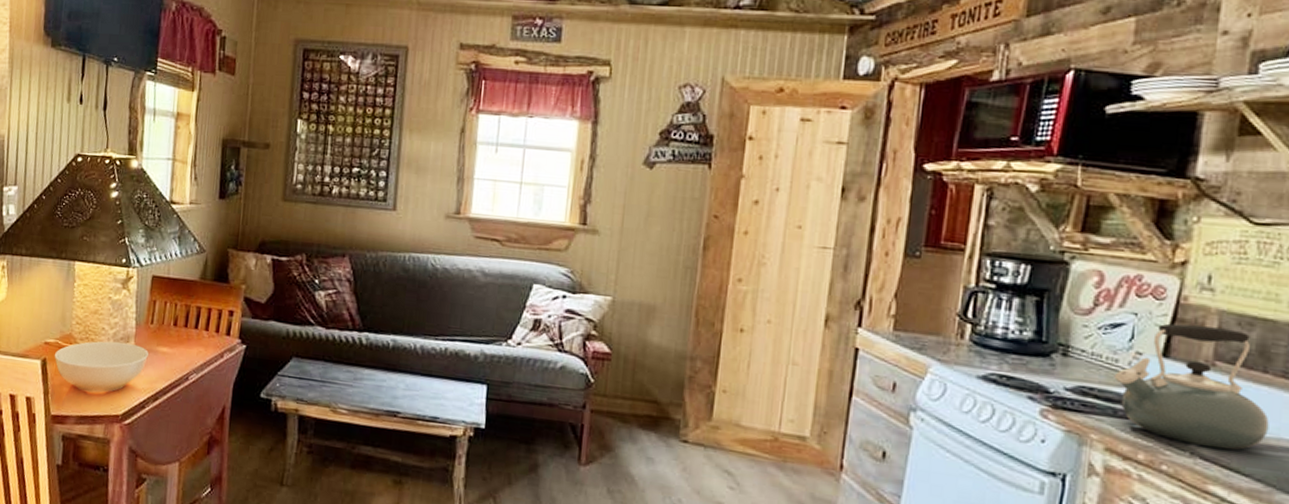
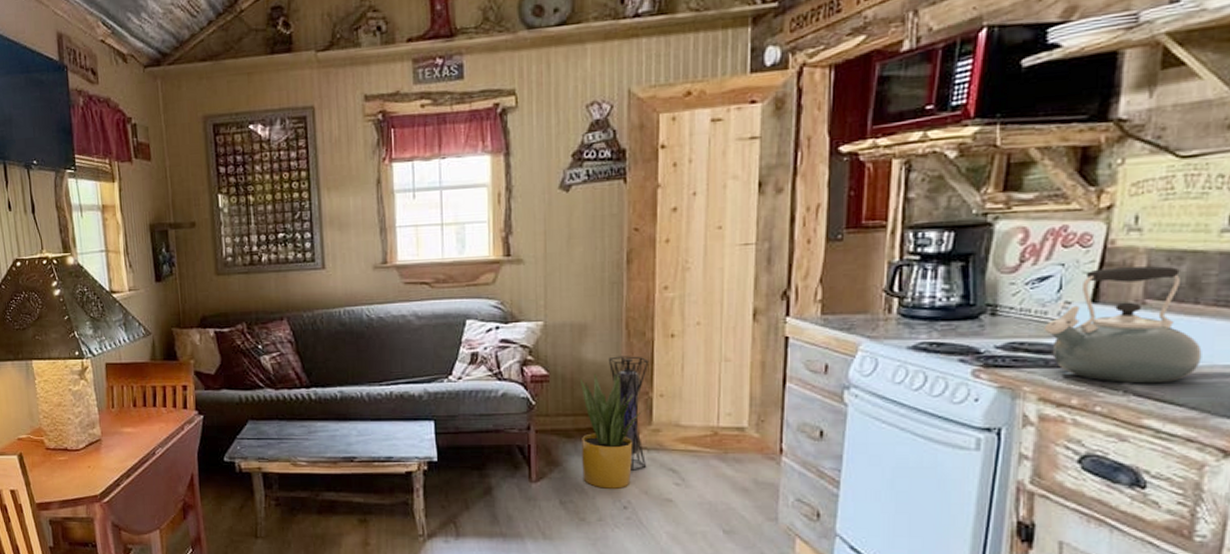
bowl: present [54,341,150,393] -> none [28,428,116,478]
planter: none [634,359,705,485] -> present [579,372,644,489]
lantern: none [674,343,716,468] -> present [609,356,649,471]

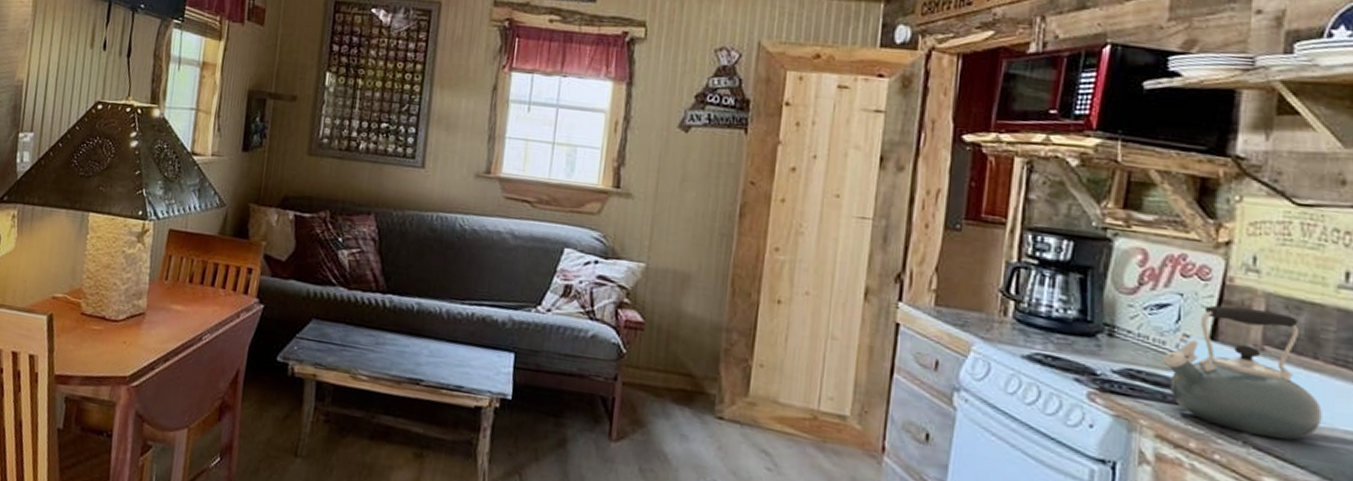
planter: present [579,372,644,489] -> none [667,330,741,465]
lantern: present [609,356,649,471] -> none [709,314,752,446]

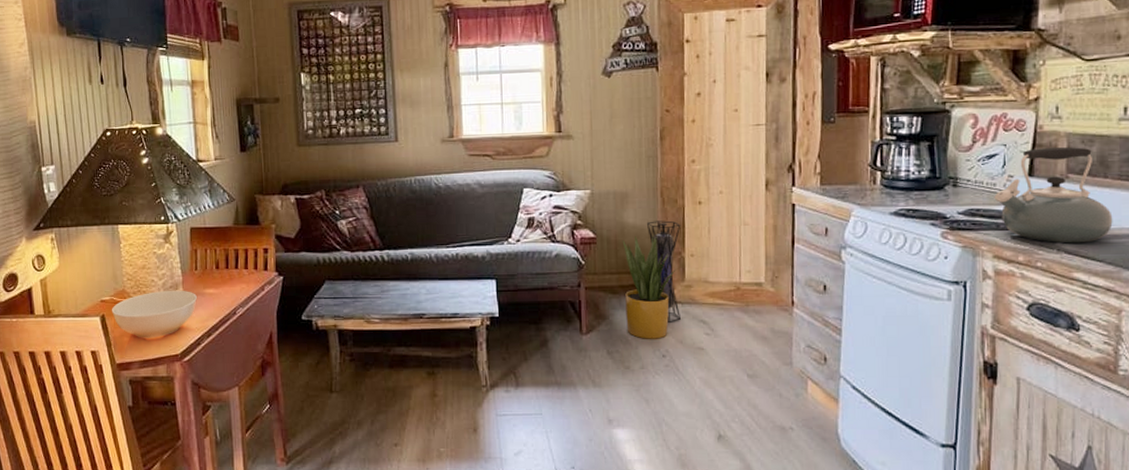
bowl: none [61,297,162,353] -> present [111,290,198,338]
planter: none [667,330,741,465] -> present [622,235,677,339]
lantern: none [709,314,752,446] -> present [647,220,681,323]

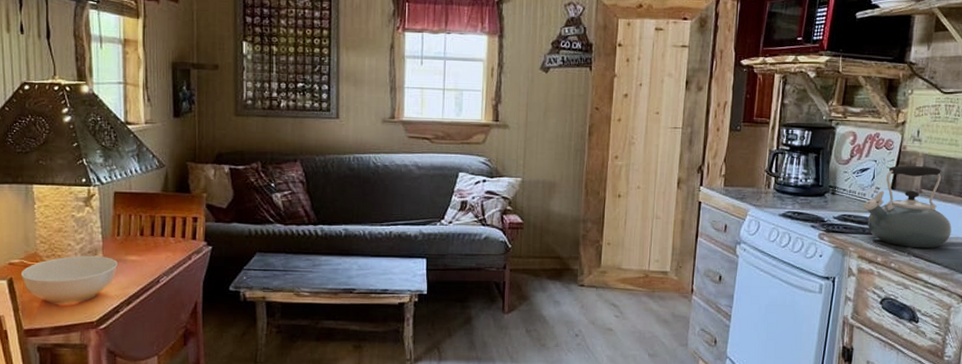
planter: present [622,235,677,339] -> none [545,223,595,320]
lantern: present [647,220,681,323] -> none [571,210,601,305]

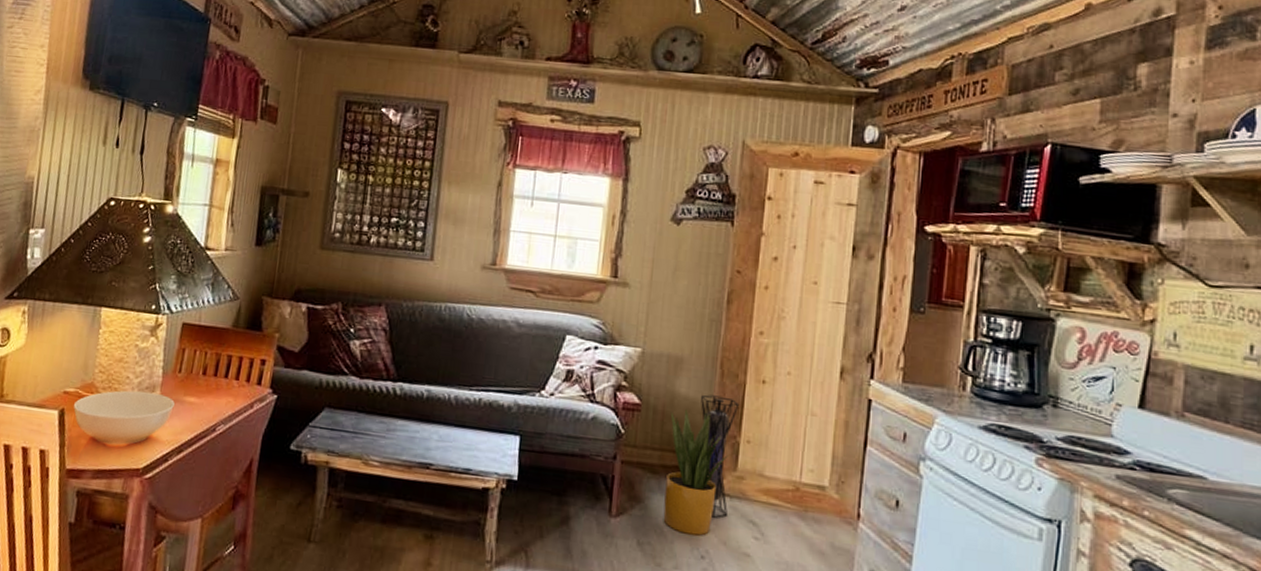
planter: none [545,223,595,320] -> present [663,410,730,536]
lantern: none [571,210,601,305] -> present [701,394,740,518]
kettle: present [863,166,952,249] -> none [1098,377,1233,496]

